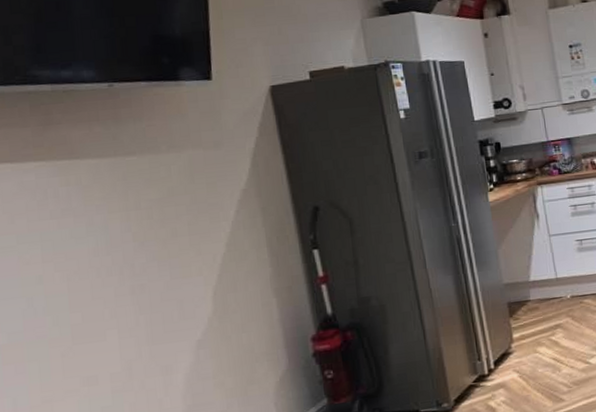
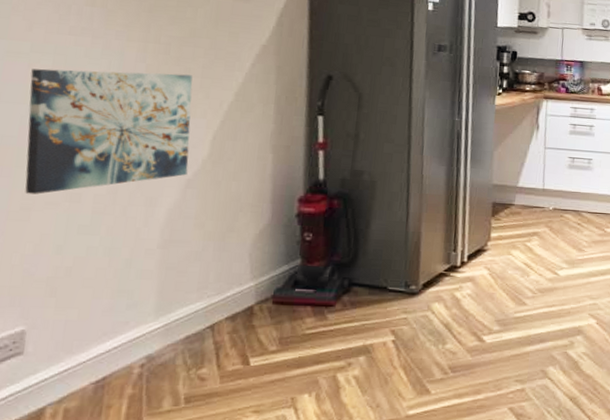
wall art: none [22,235,196,386] -> present [25,68,193,194]

